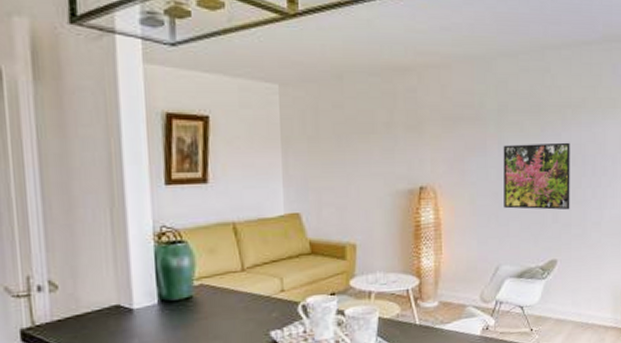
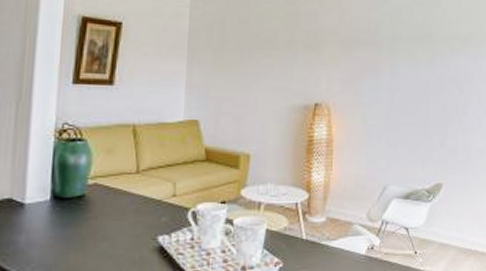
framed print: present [503,142,570,210] -> none [393,70,458,136]

